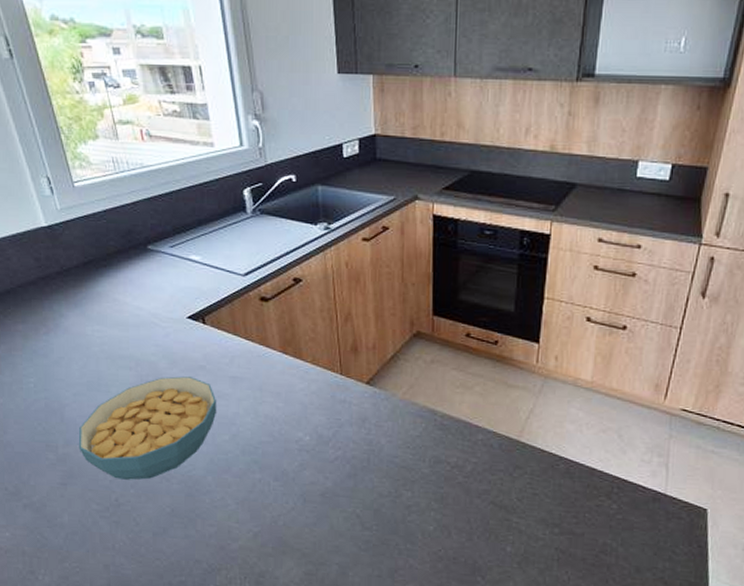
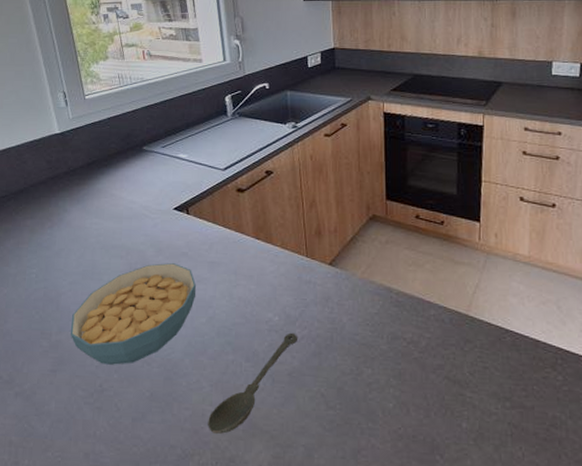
spoon: none [235,453,331,551] -> present [208,332,297,434]

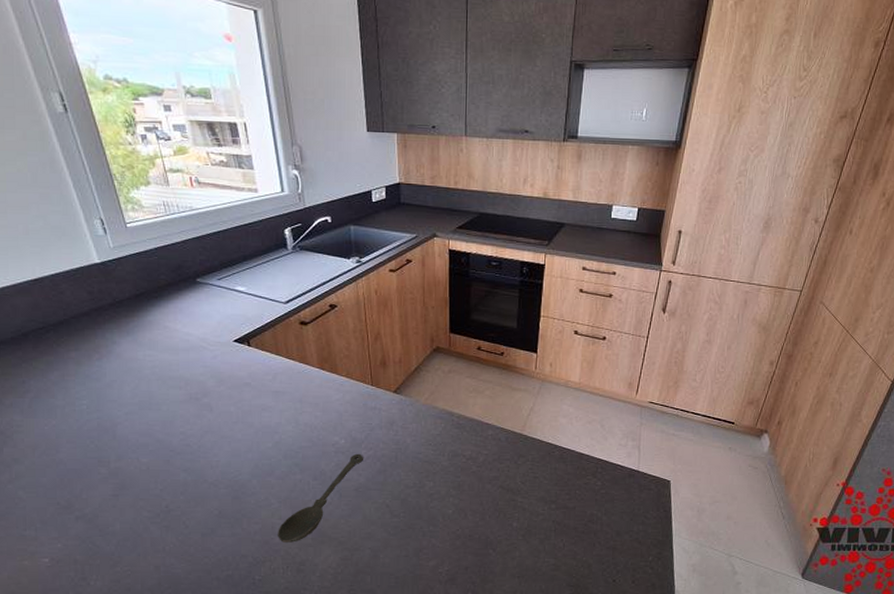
cereal bowl: present [70,263,196,365] -> none [130,393,260,488]

